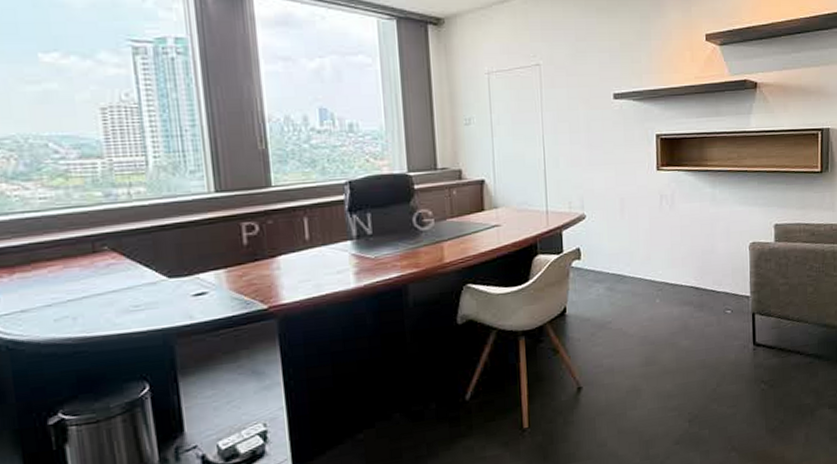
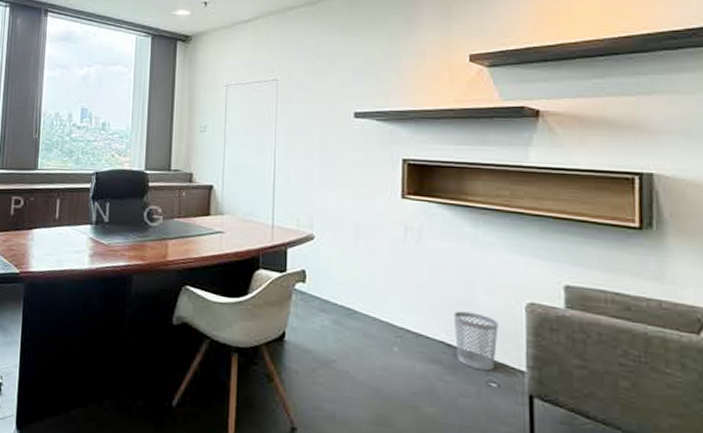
wastebasket: none [699,258,731,303] -> present [453,311,499,371]

